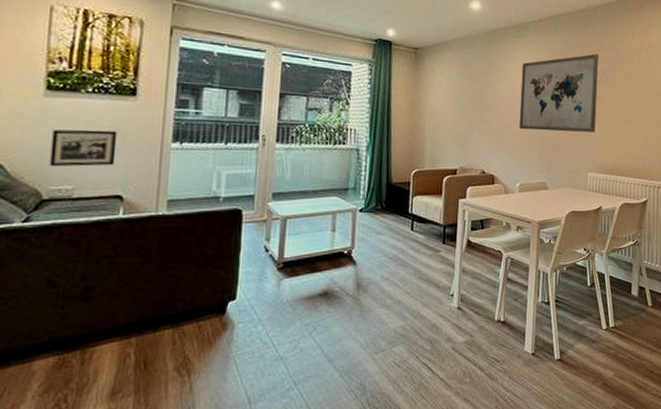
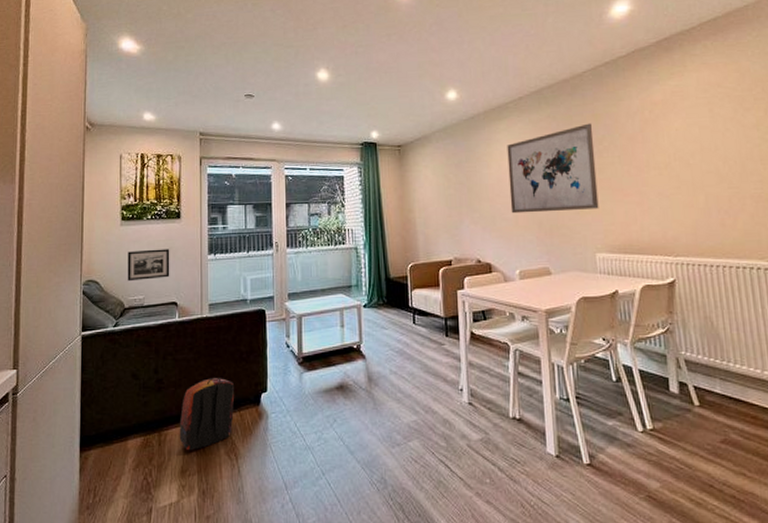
backpack: none [111,283,194,368] -> present [179,377,235,450]

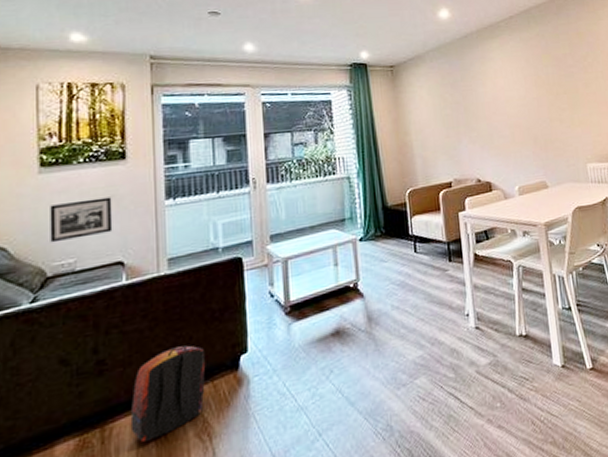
wall art: present [507,123,599,214] -> none [500,41,587,131]

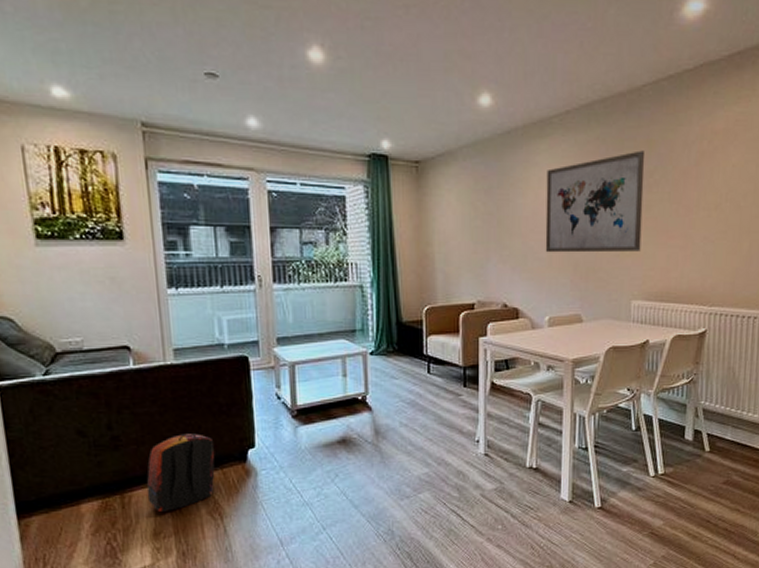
picture frame: present [50,197,113,243] -> none [51,279,116,320]
wall art: none [500,41,587,131] -> present [545,150,645,253]

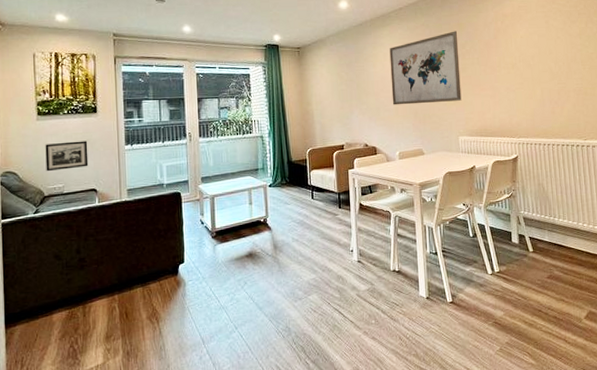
picture frame: none [51,279,116,320] -> present [45,141,89,172]
backpack: present [146,432,215,512] -> none [102,253,155,318]

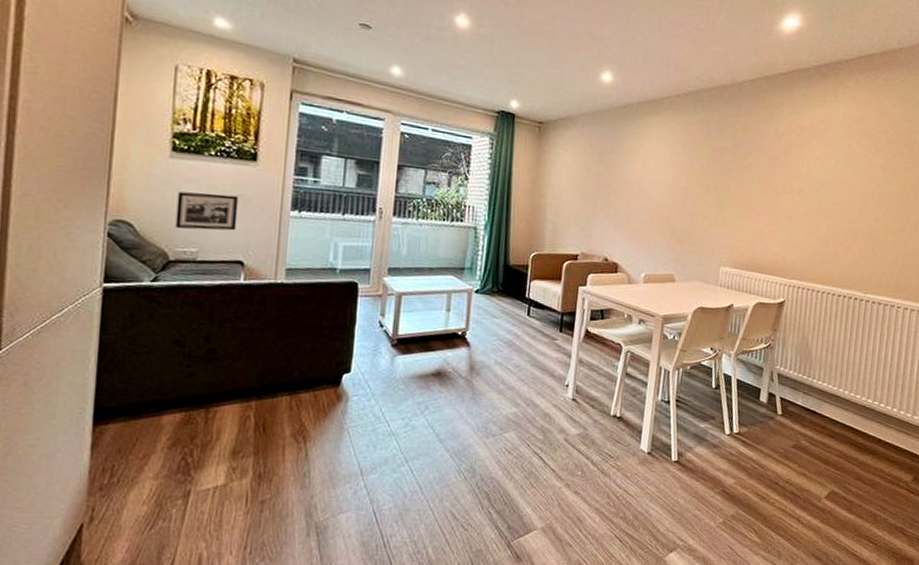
wall art: present [389,31,462,105] -> none [647,135,741,223]

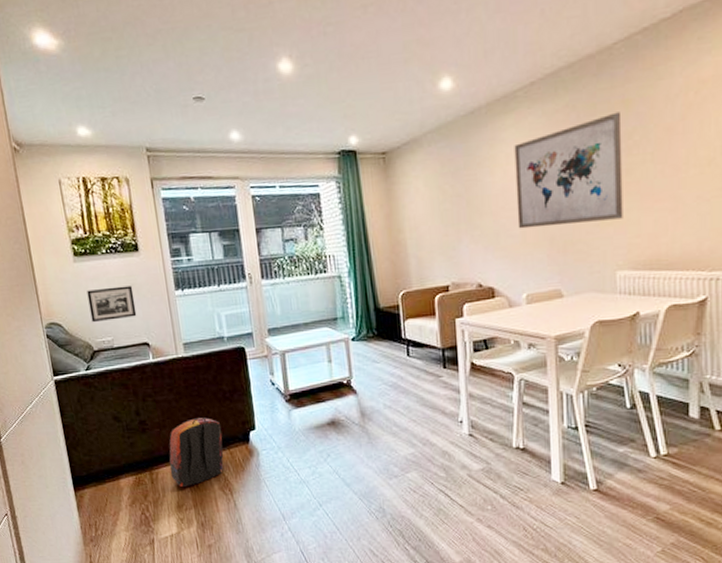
backpack: none [233,352,311,430] -> present [168,416,224,487]
wall art: none [647,135,741,223] -> present [514,112,623,229]

